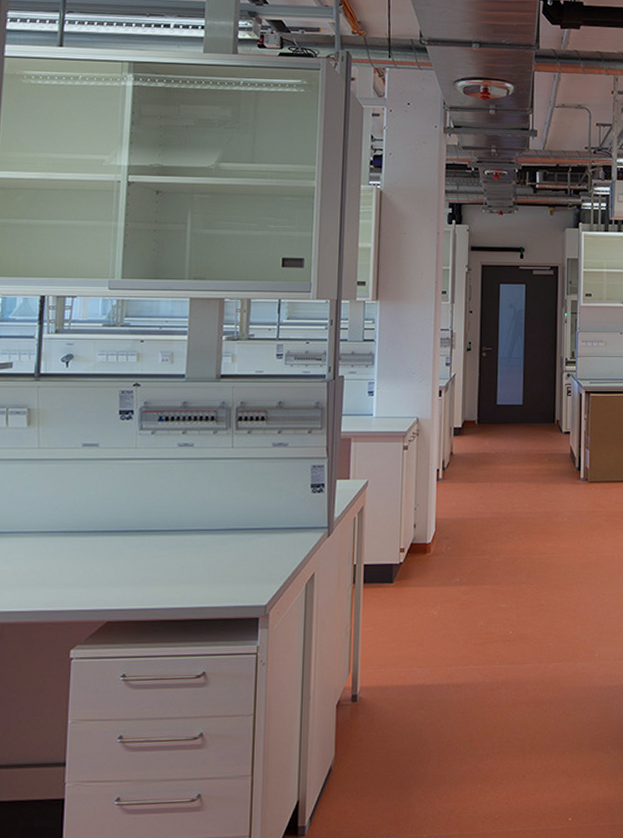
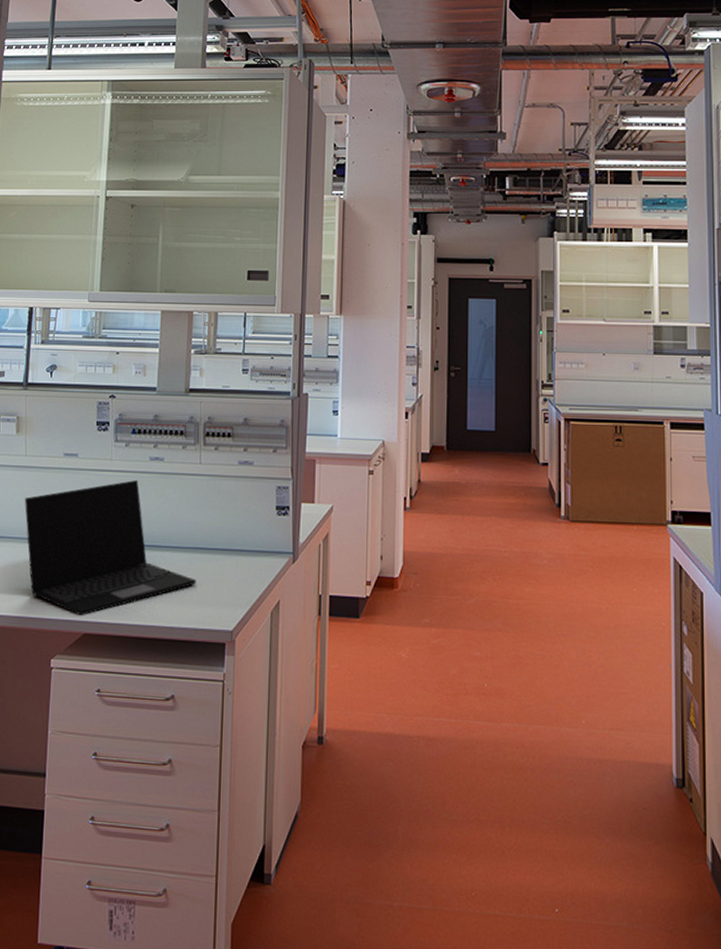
laptop: none [37,466,229,605] -> present [24,479,196,616]

